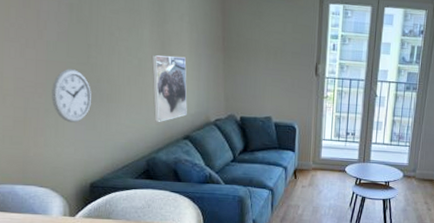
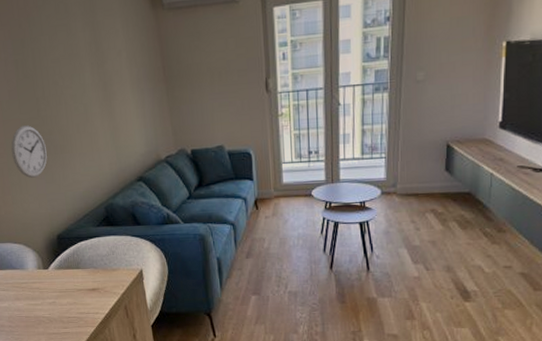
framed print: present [151,55,187,123] -> none [96,95,137,168]

